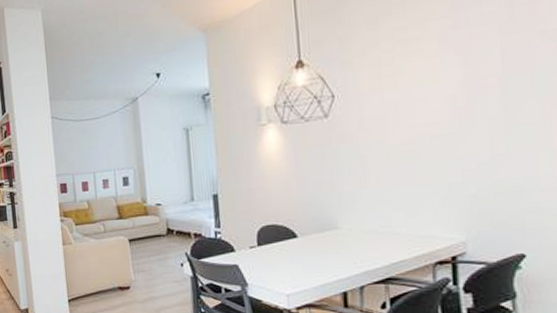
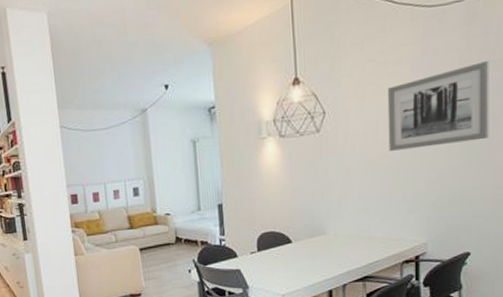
wall art: none [408,31,544,137] -> present [387,60,489,151]

